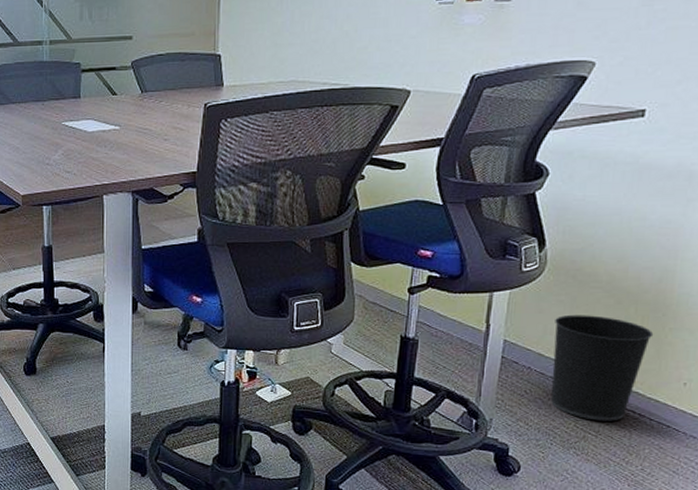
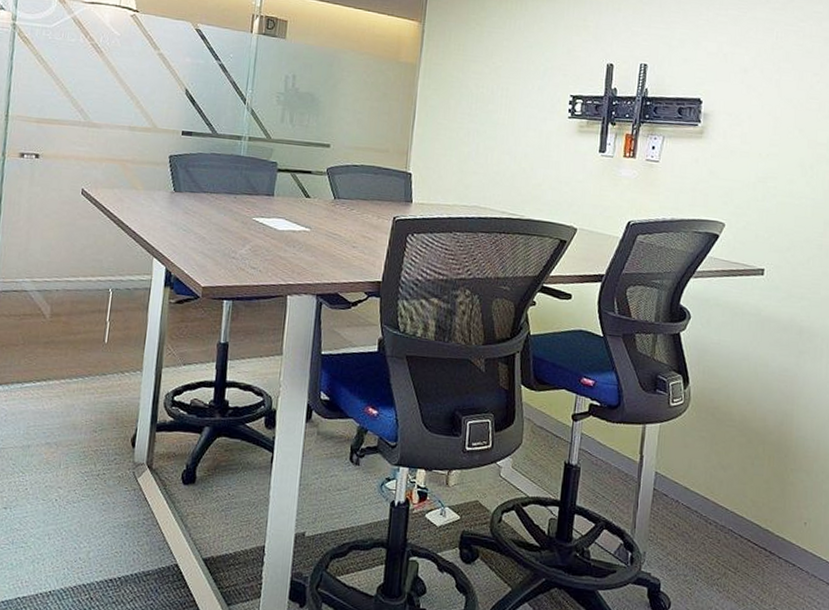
wastebasket: present [551,314,654,421] -> none [696,450,779,558]

